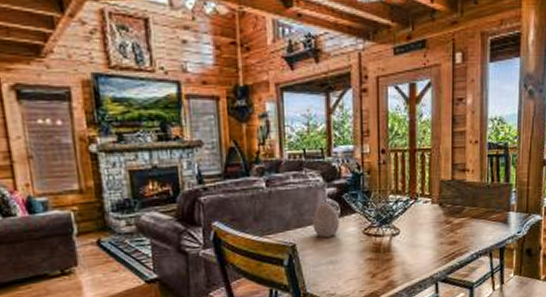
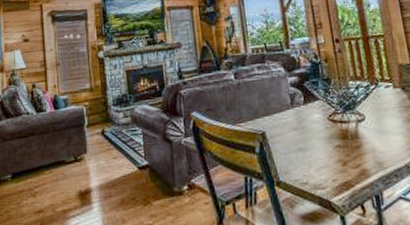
decorative egg: present [313,202,339,237] -> none [278,91,304,125]

